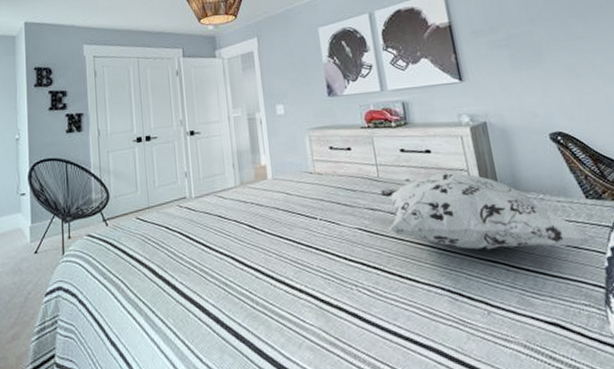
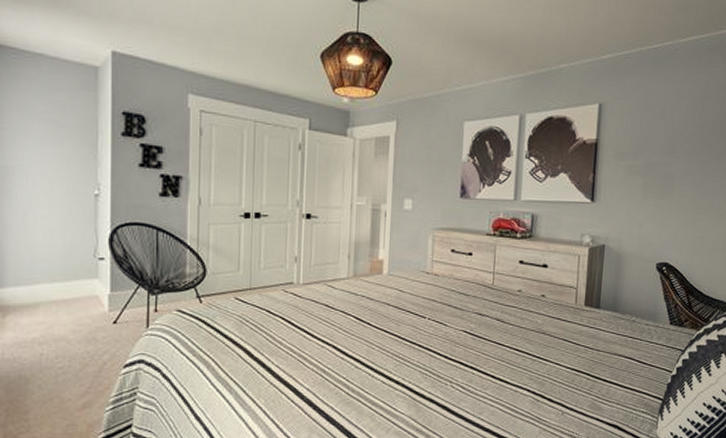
decorative pillow: present [380,173,596,250] -> none [491,287,668,364]

